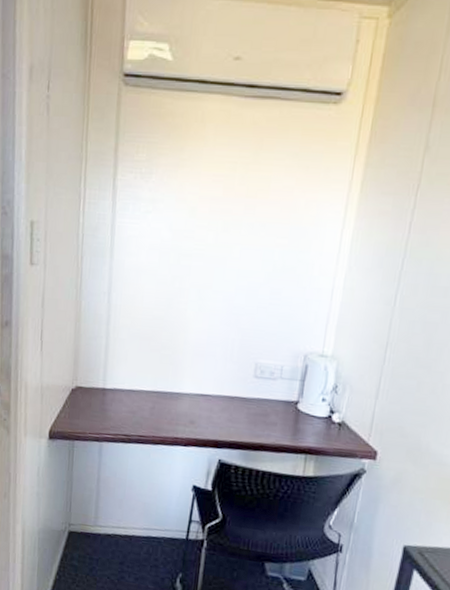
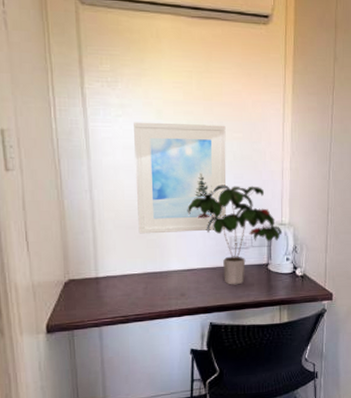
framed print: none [153,219,268,354] -> present [134,122,226,234]
potted plant: none [209,299,322,422] -> present [187,185,283,285]

